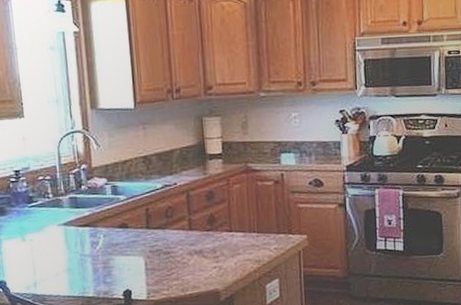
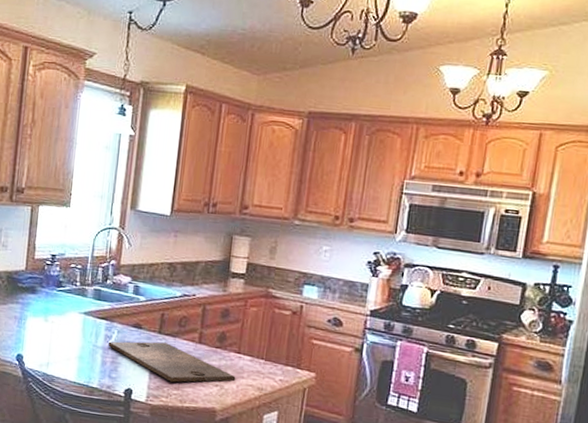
cutting board: none [96,236,233,274] -> present [108,341,236,383]

